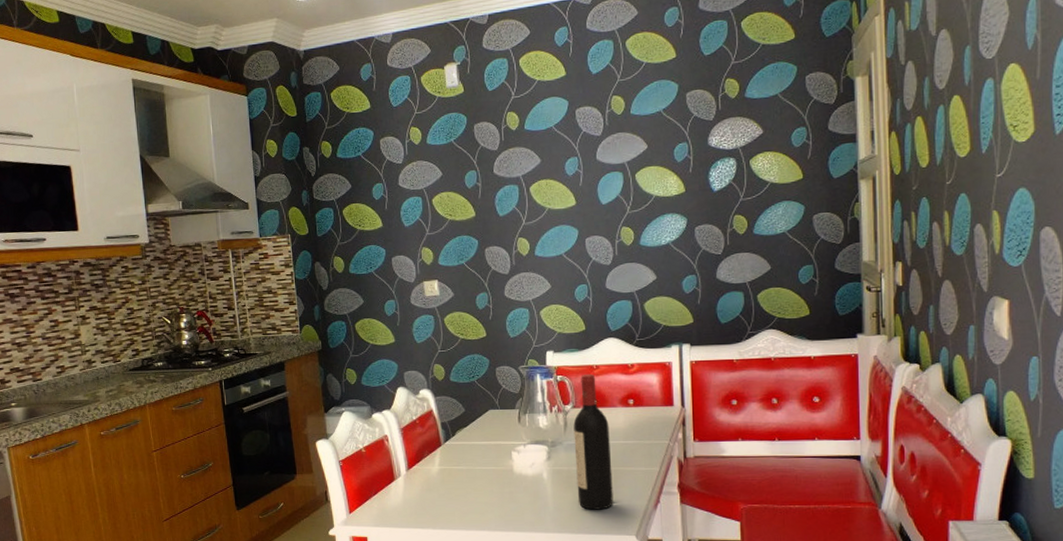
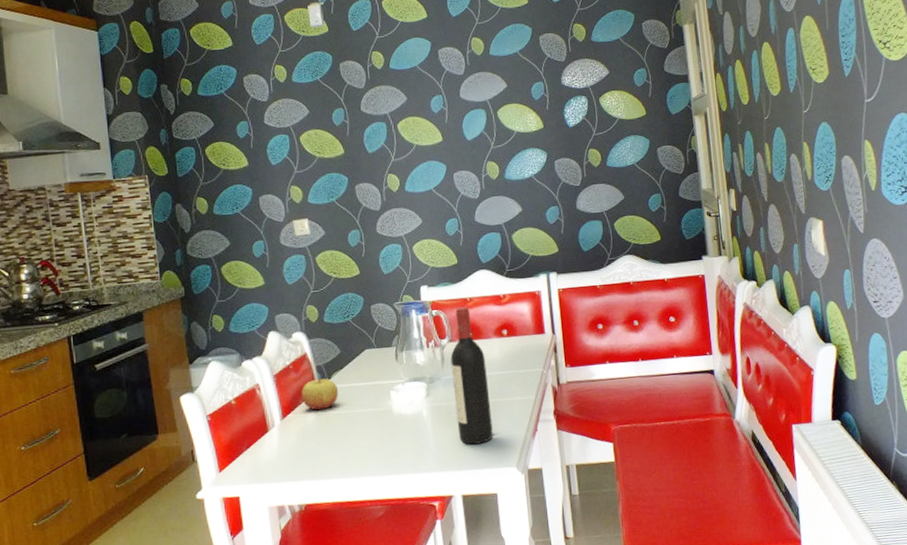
apple: none [426,434,461,465] -> present [301,378,338,411]

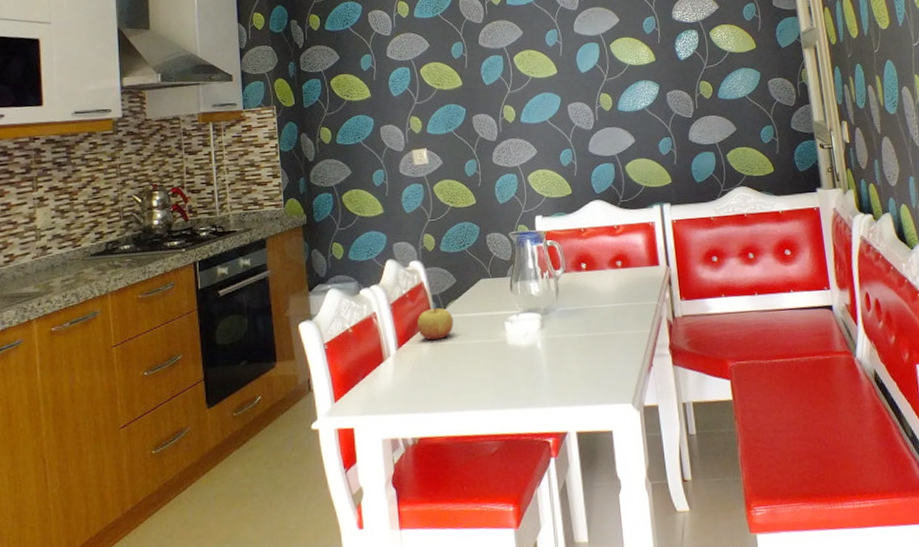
wine bottle: present [450,306,493,445] -> none [565,237,608,379]

